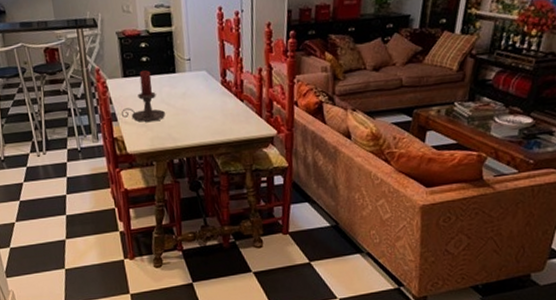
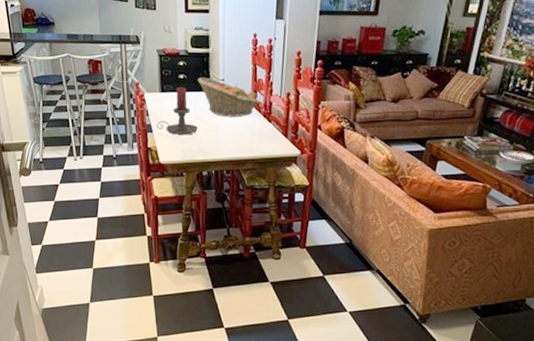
fruit basket: none [161,58,229,99] -> present [197,77,259,117]

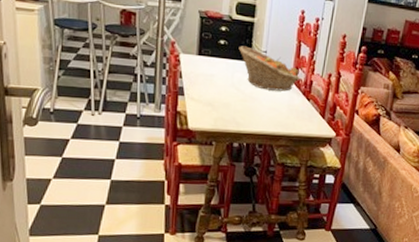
candle holder: present [156,87,199,135] -> none [189,53,234,103]

